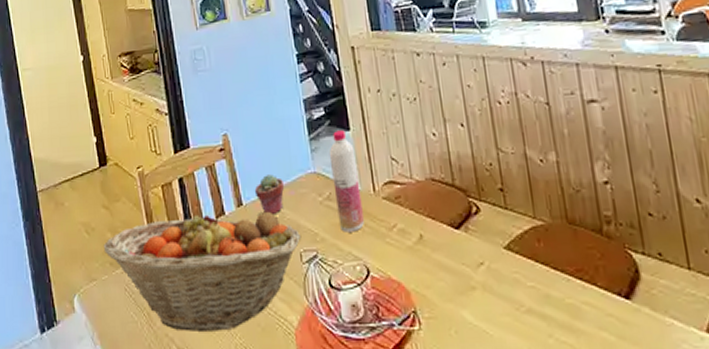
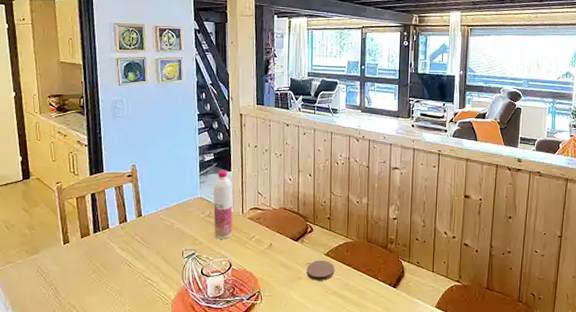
fruit basket: present [103,210,302,331] -> none [21,218,185,301]
potted succulent: present [254,174,285,216] -> none [152,196,177,225]
coaster: none [480,256,525,291] -> present [306,260,335,281]

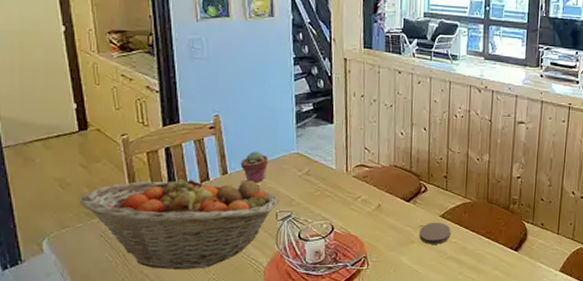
fruit basket: none [21,218,185,301] -> present [79,176,279,269]
potted succulent: none [152,196,177,225] -> present [240,151,269,184]
beverage bottle: present [213,171,233,239] -> none [312,123,336,200]

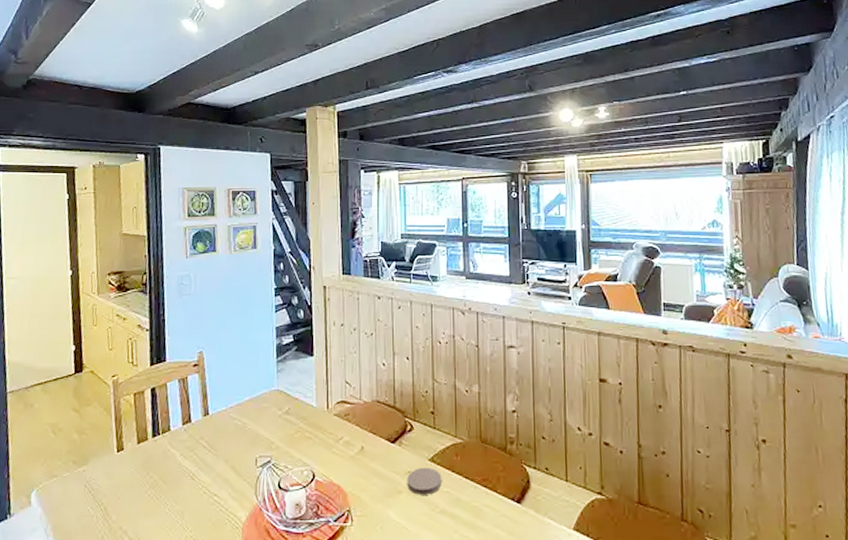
fruit basket: present [79,176,279,269] -> none [68,418,259,525]
potted succulent: present [240,151,269,184] -> none [221,389,250,425]

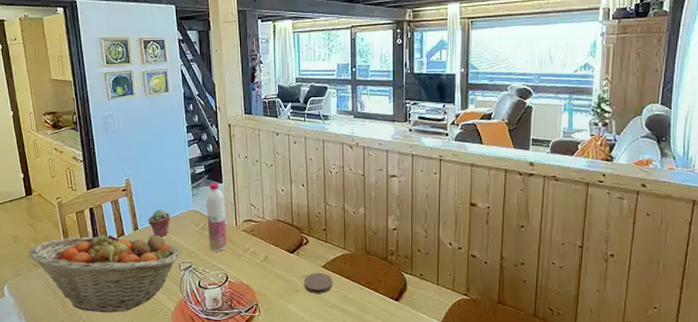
fruit basket: none [68,418,259,525] -> present [28,232,181,312]
potted succulent: none [221,389,250,425] -> present [148,210,171,238]
beverage bottle: none [292,356,317,442] -> present [205,183,228,252]

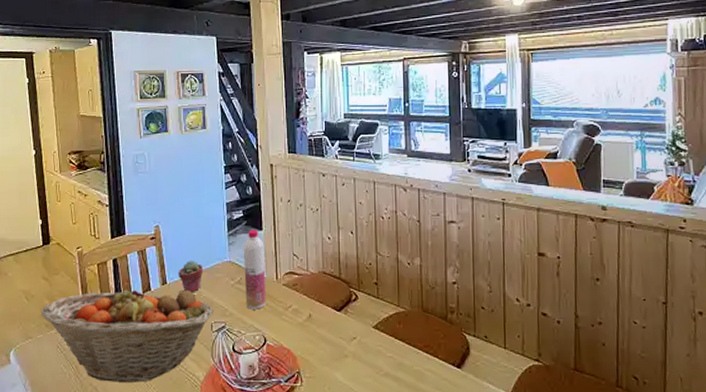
coaster: present [304,272,333,294] -> none [353,333,386,359]

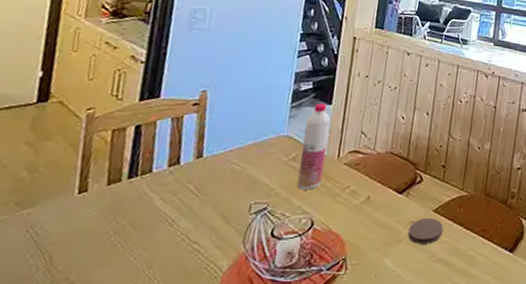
fruit basket: present [41,287,214,382] -> none [11,160,256,275]
potted succulent: present [178,261,204,293] -> none [219,132,254,170]
coaster: none [353,333,386,359] -> present [408,217,444,244]

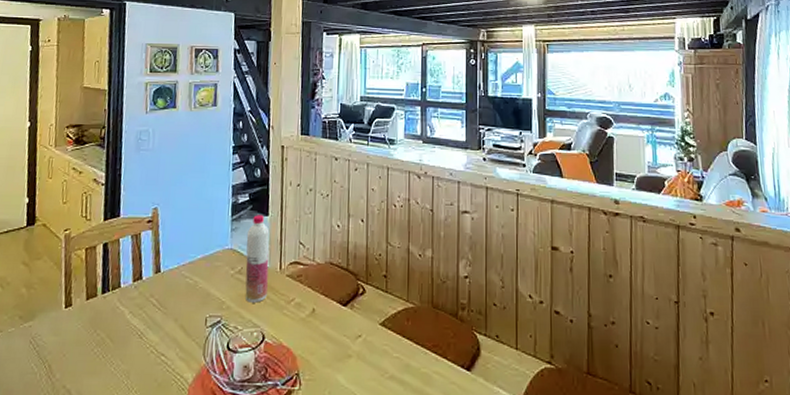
coaster: present [408,217,444,244] -> none [357,331,392,360]

